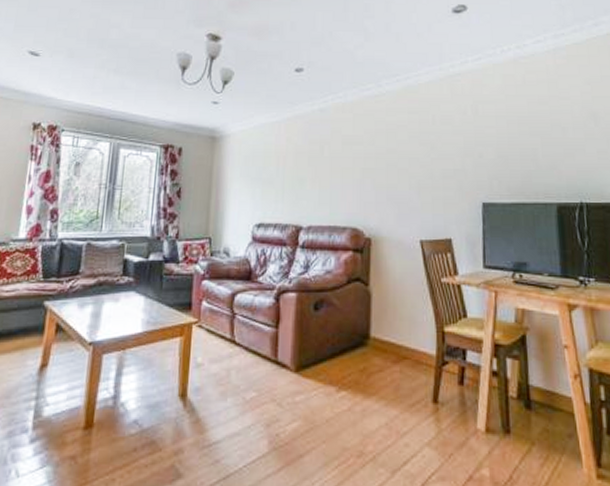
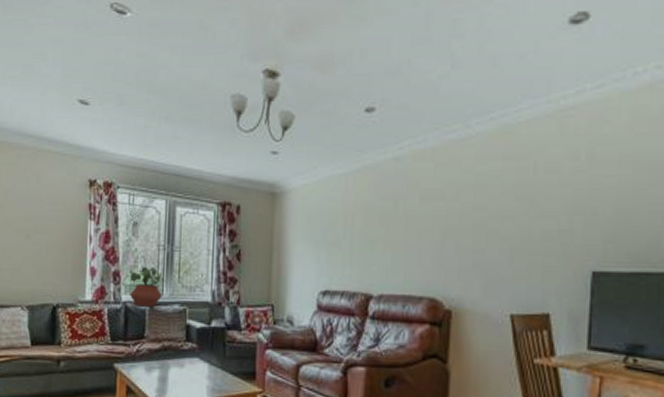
potted plant: none [67,204,105,243] -> present [130,266,165,307]

